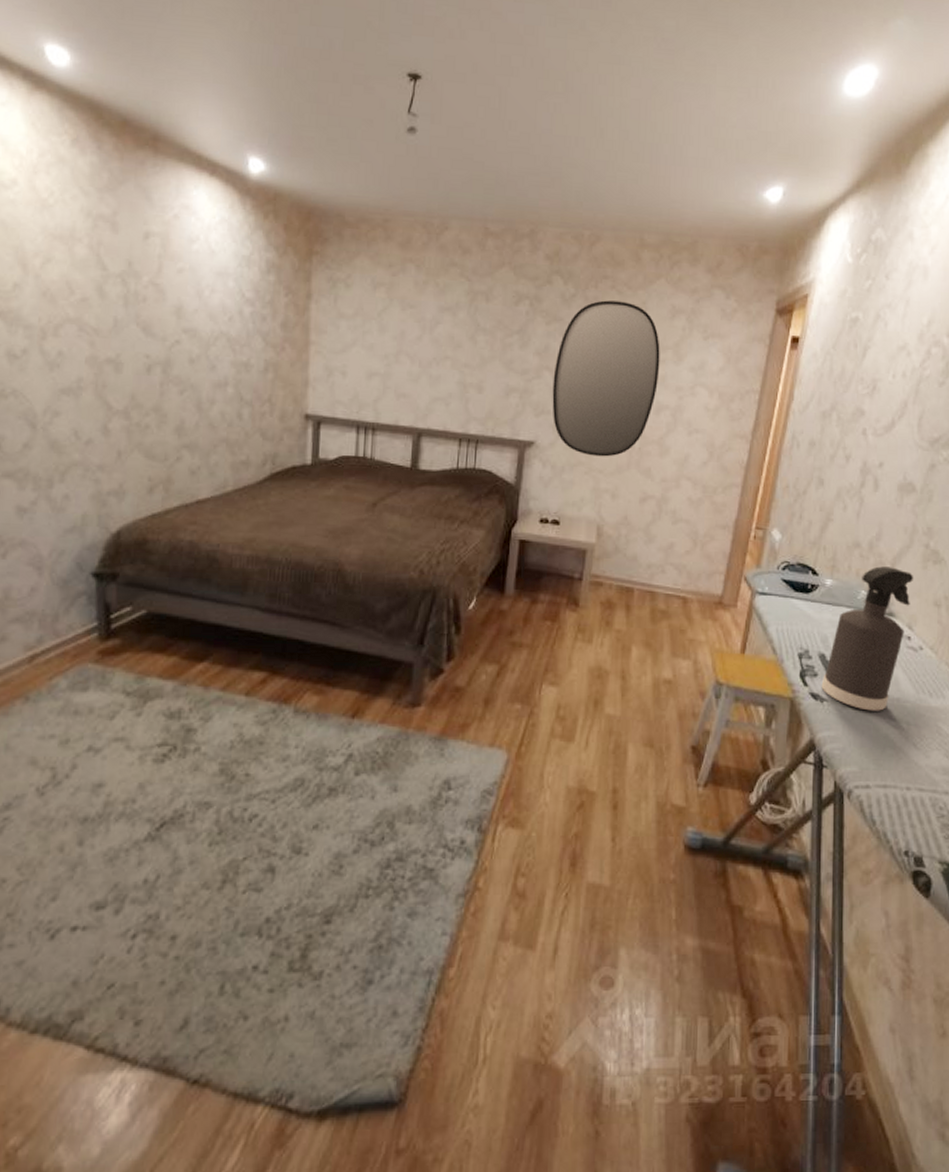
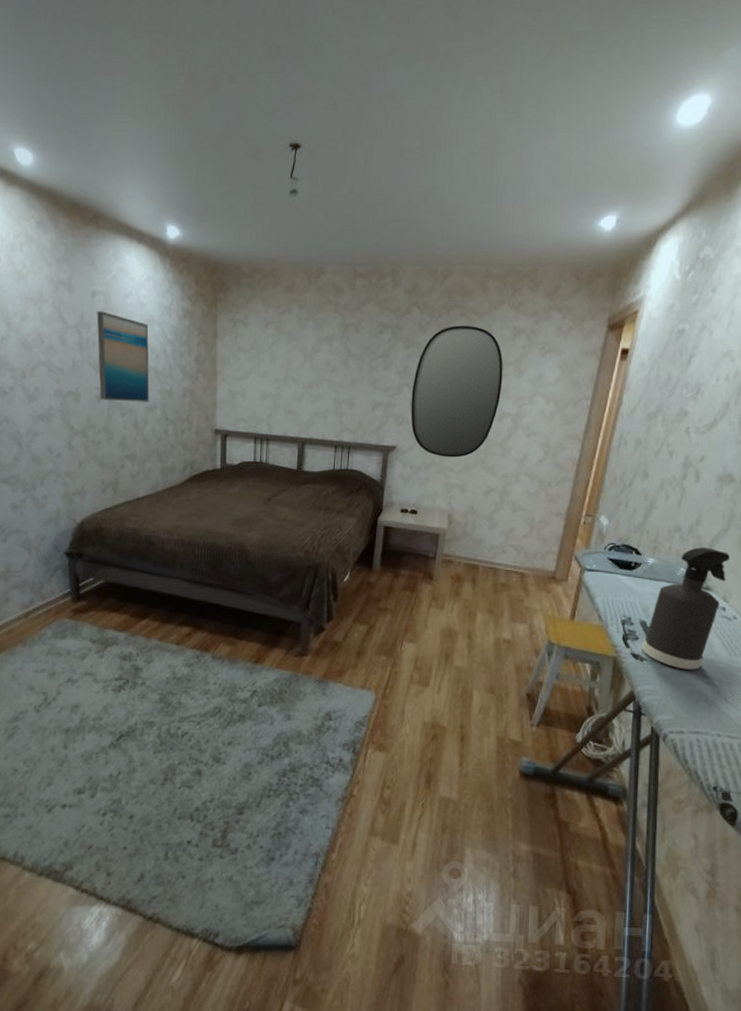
wall art: none [149,257,221,377] -> present [96,311,150,402]

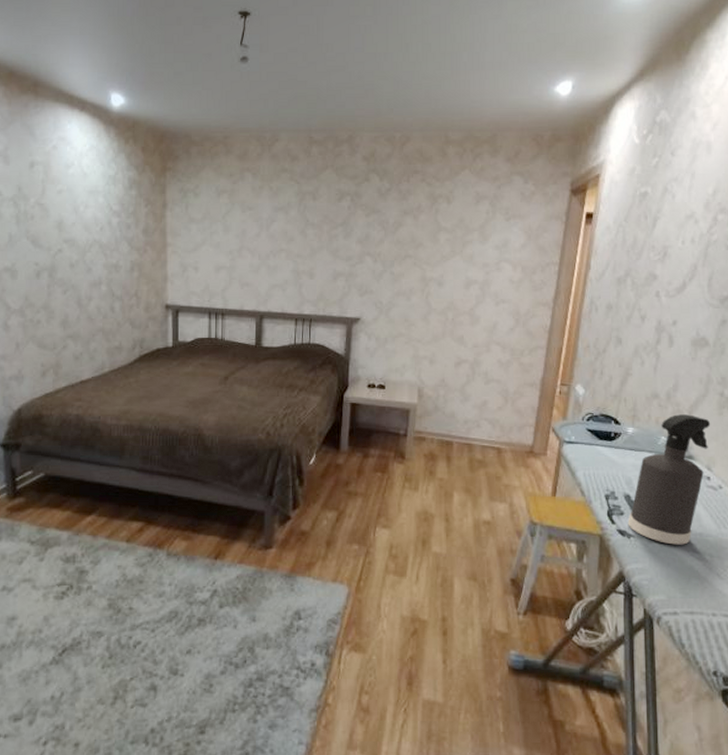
wall art: present [96,311,150,402] -> none [35,182,94,277]
home mirror: present [410,326,503,458] -> none [374,192,468,328]

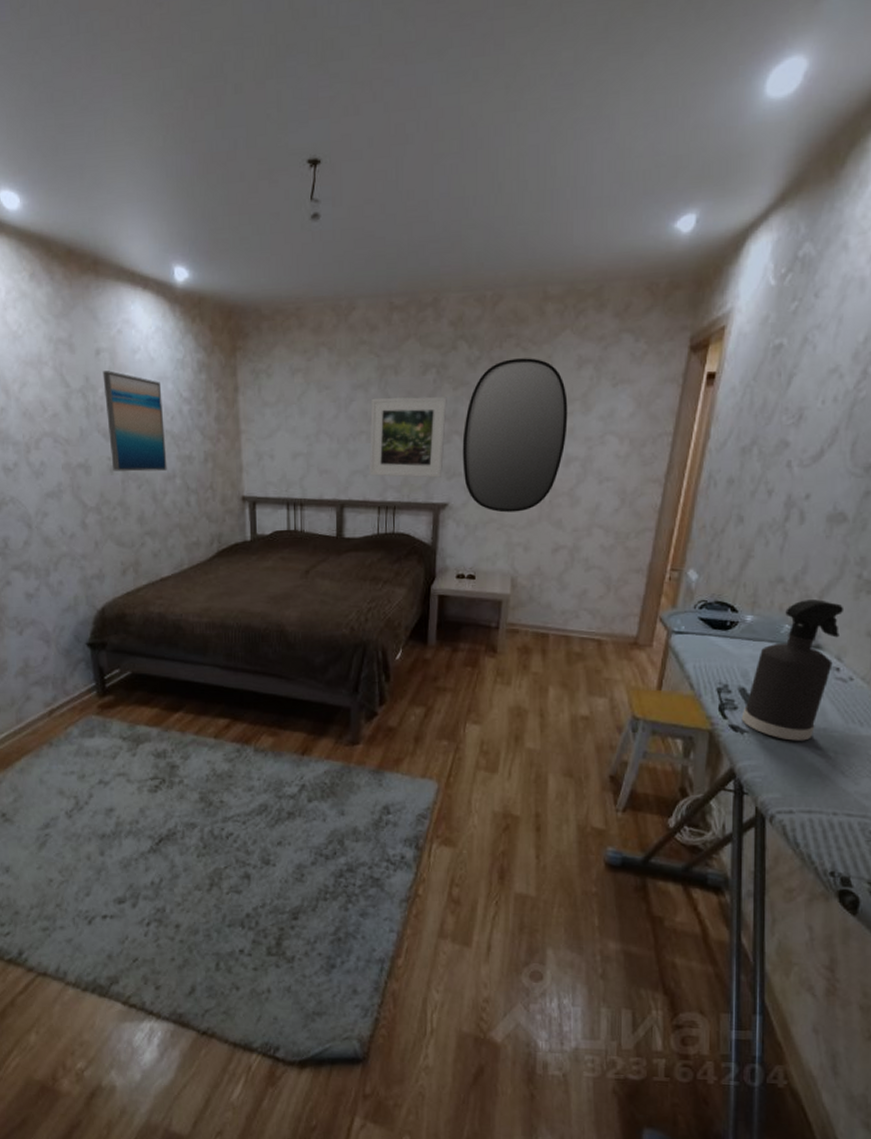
wall art: none [35,182,94,277] -> present [102,371,167,472]
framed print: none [287,220,360,294] -> present [369,396,447,478]
home mirror: none [374,192,468,328] -> present [462,358,568,513]

